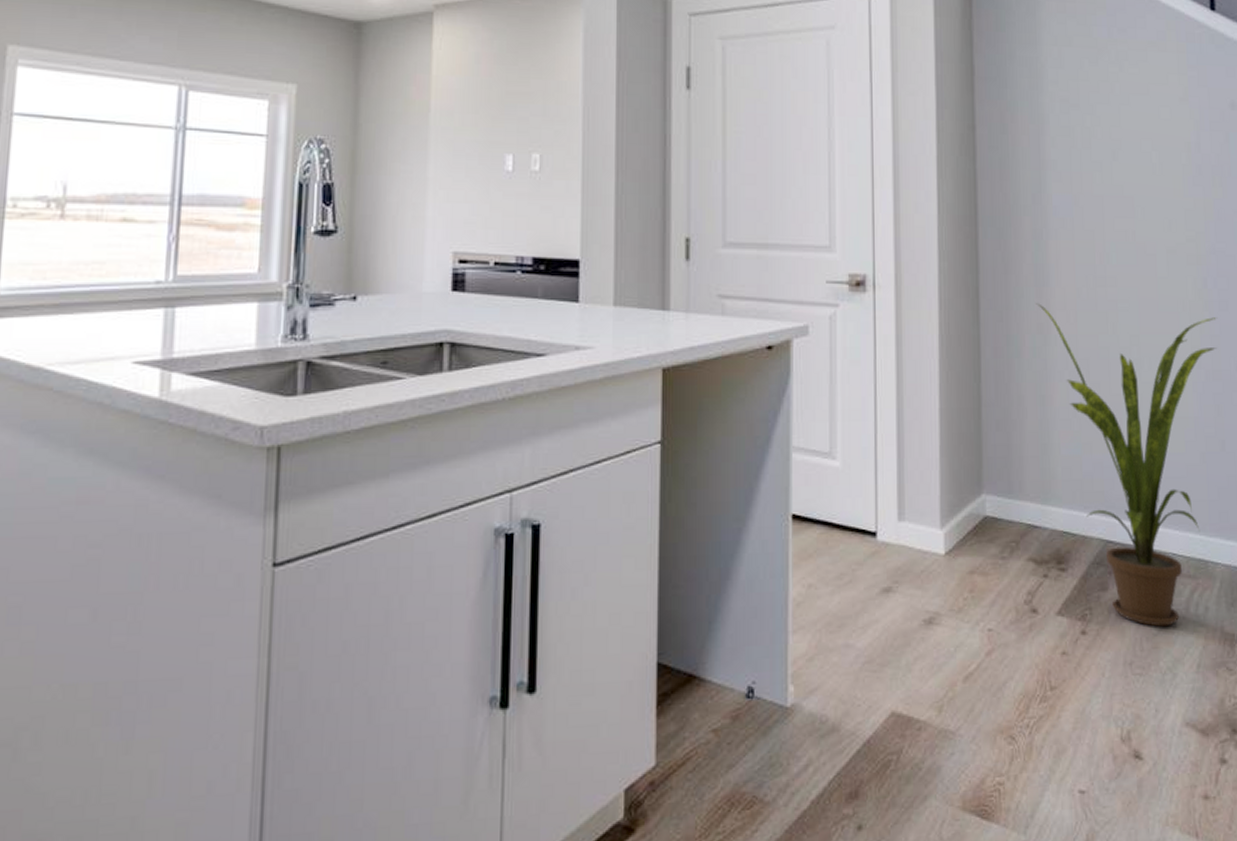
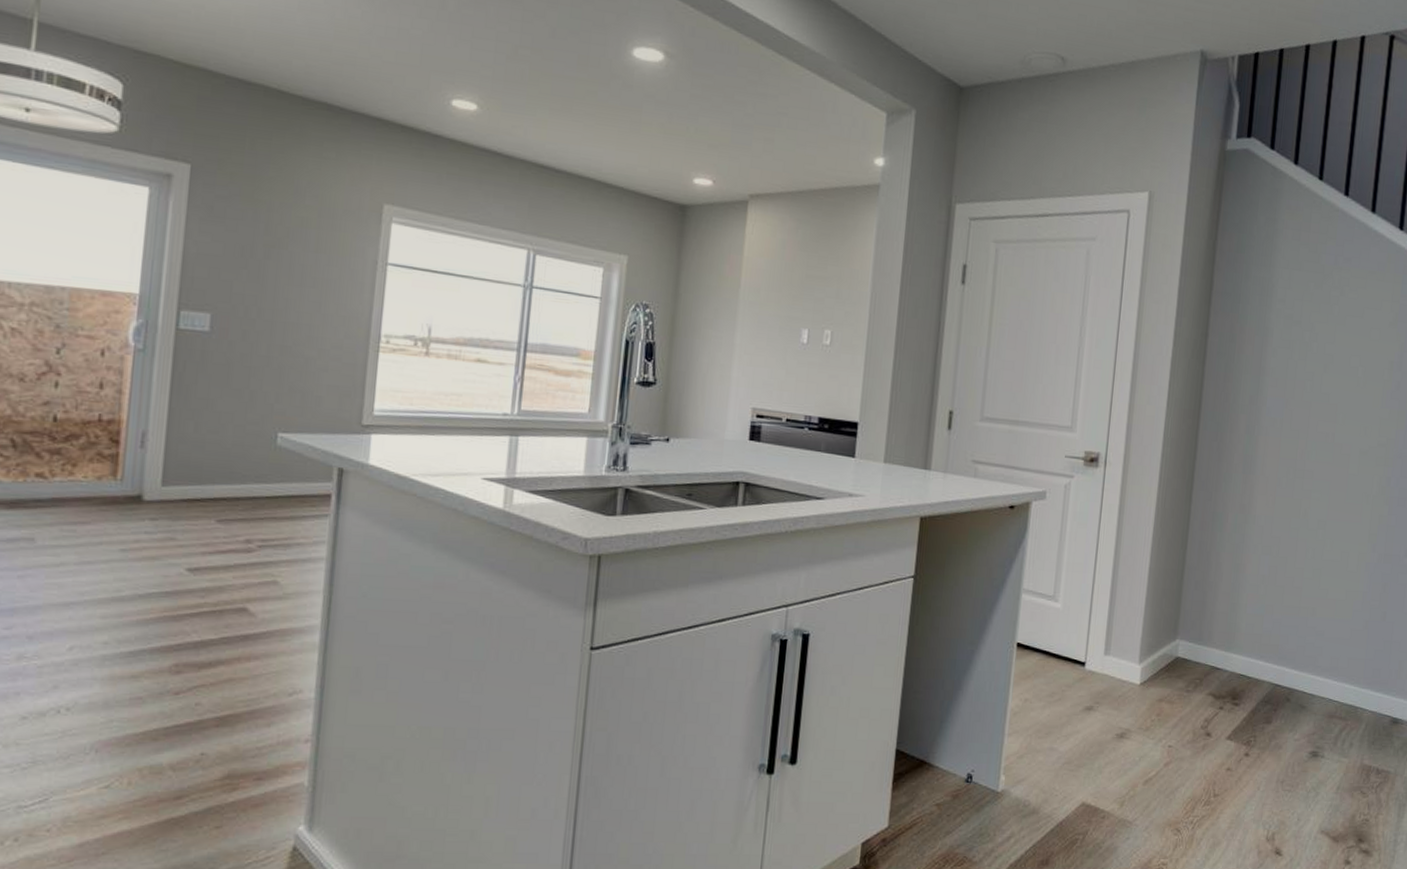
house plant: present [1036,303,1218,627] -> none [1241,488,1395,756]

